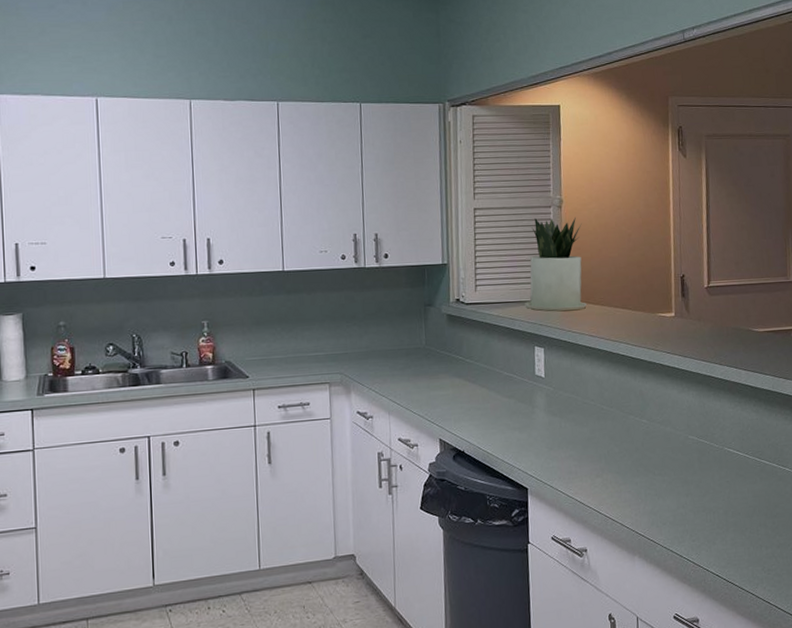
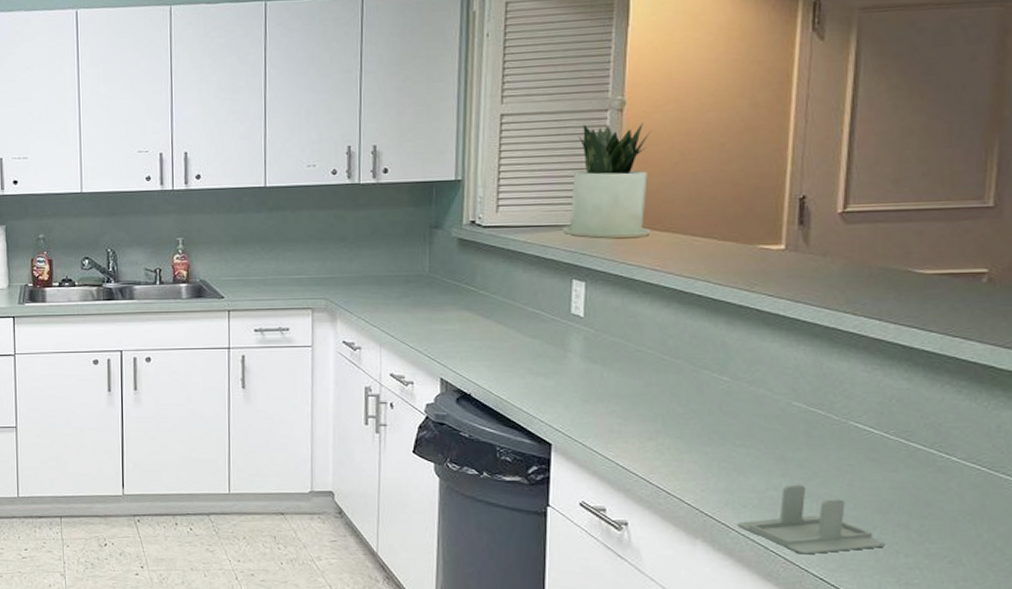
napkin holder: none [661,501,753,558] -> present [738,484,885,555]

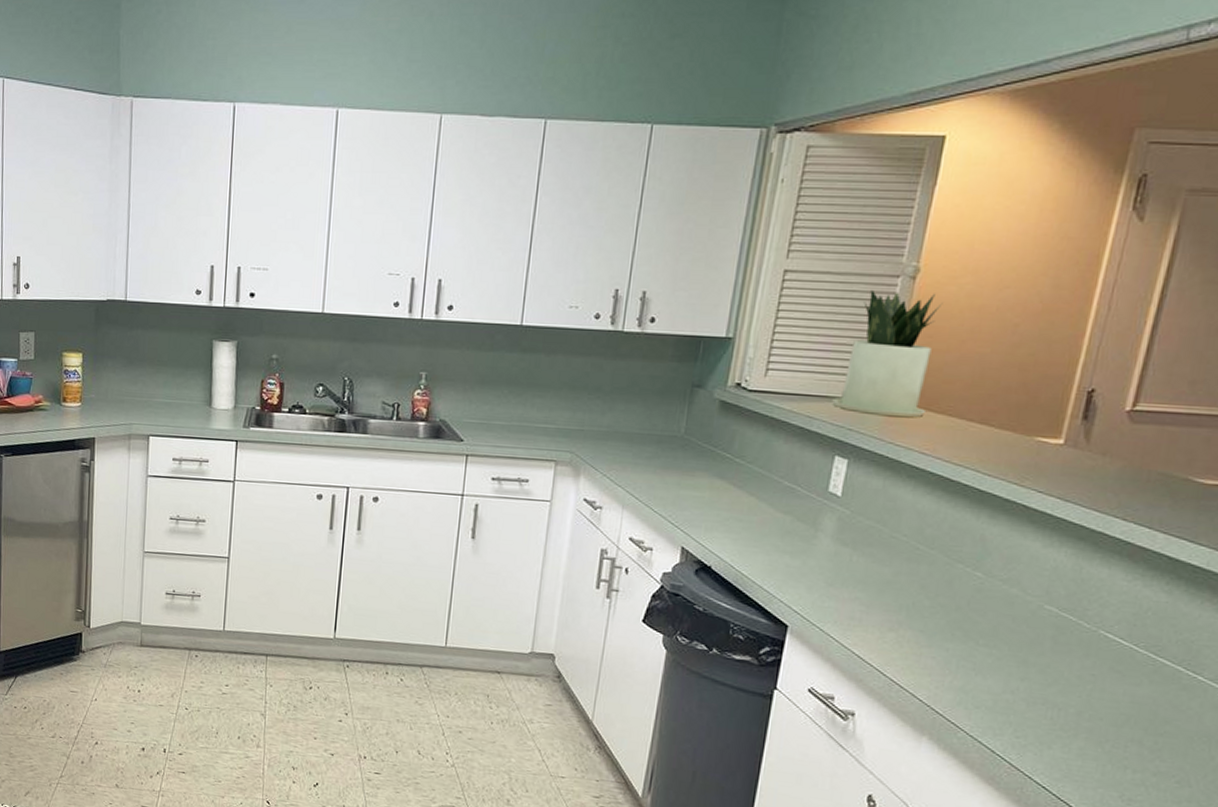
napkin holder: present [738,484,885,555] -> none [967,689,1115,762]

